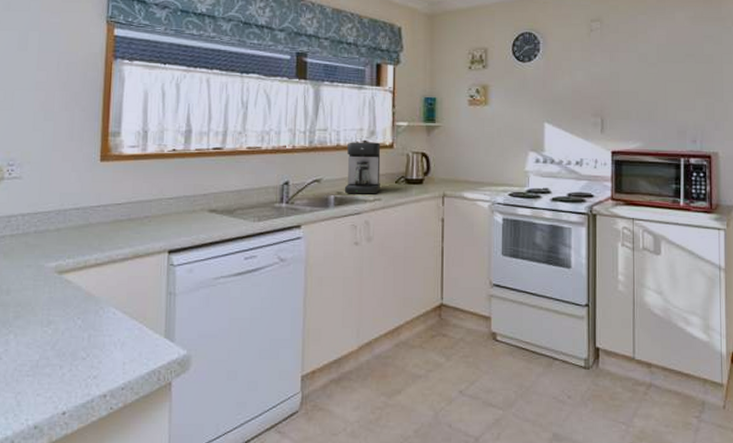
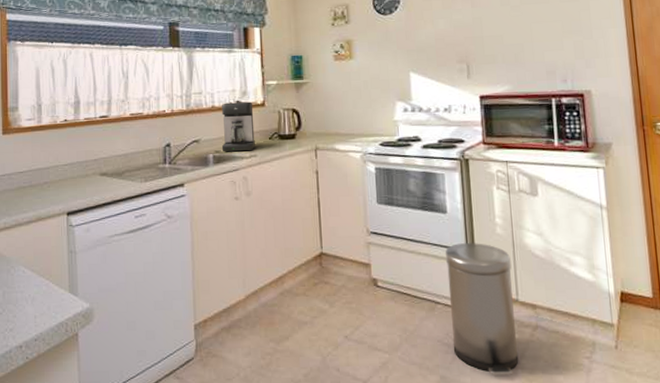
pedal bin: none [566,299,631,433] -> present [445,243,519,375]

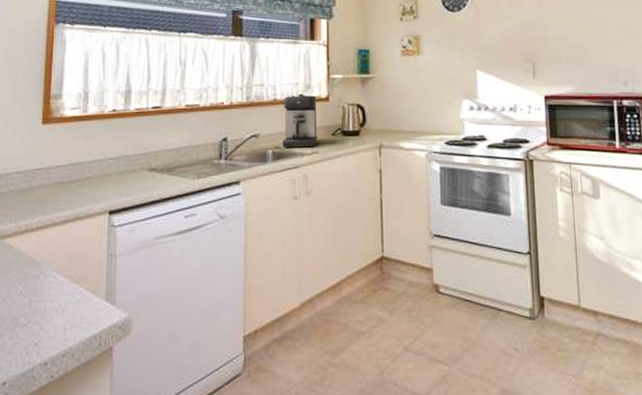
pedal bin: present [445,243,519,375] -> none [508,246,581,387]

